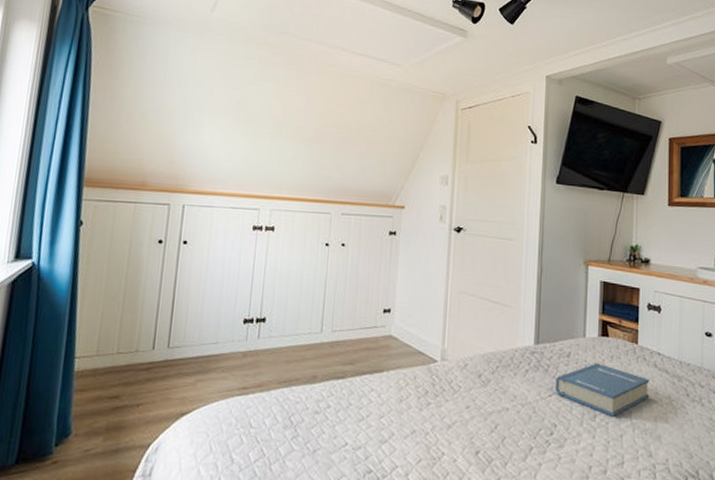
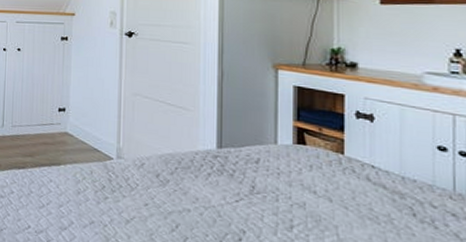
hardback book: present [556,362,650,417] -> none [243,171,362,230]

